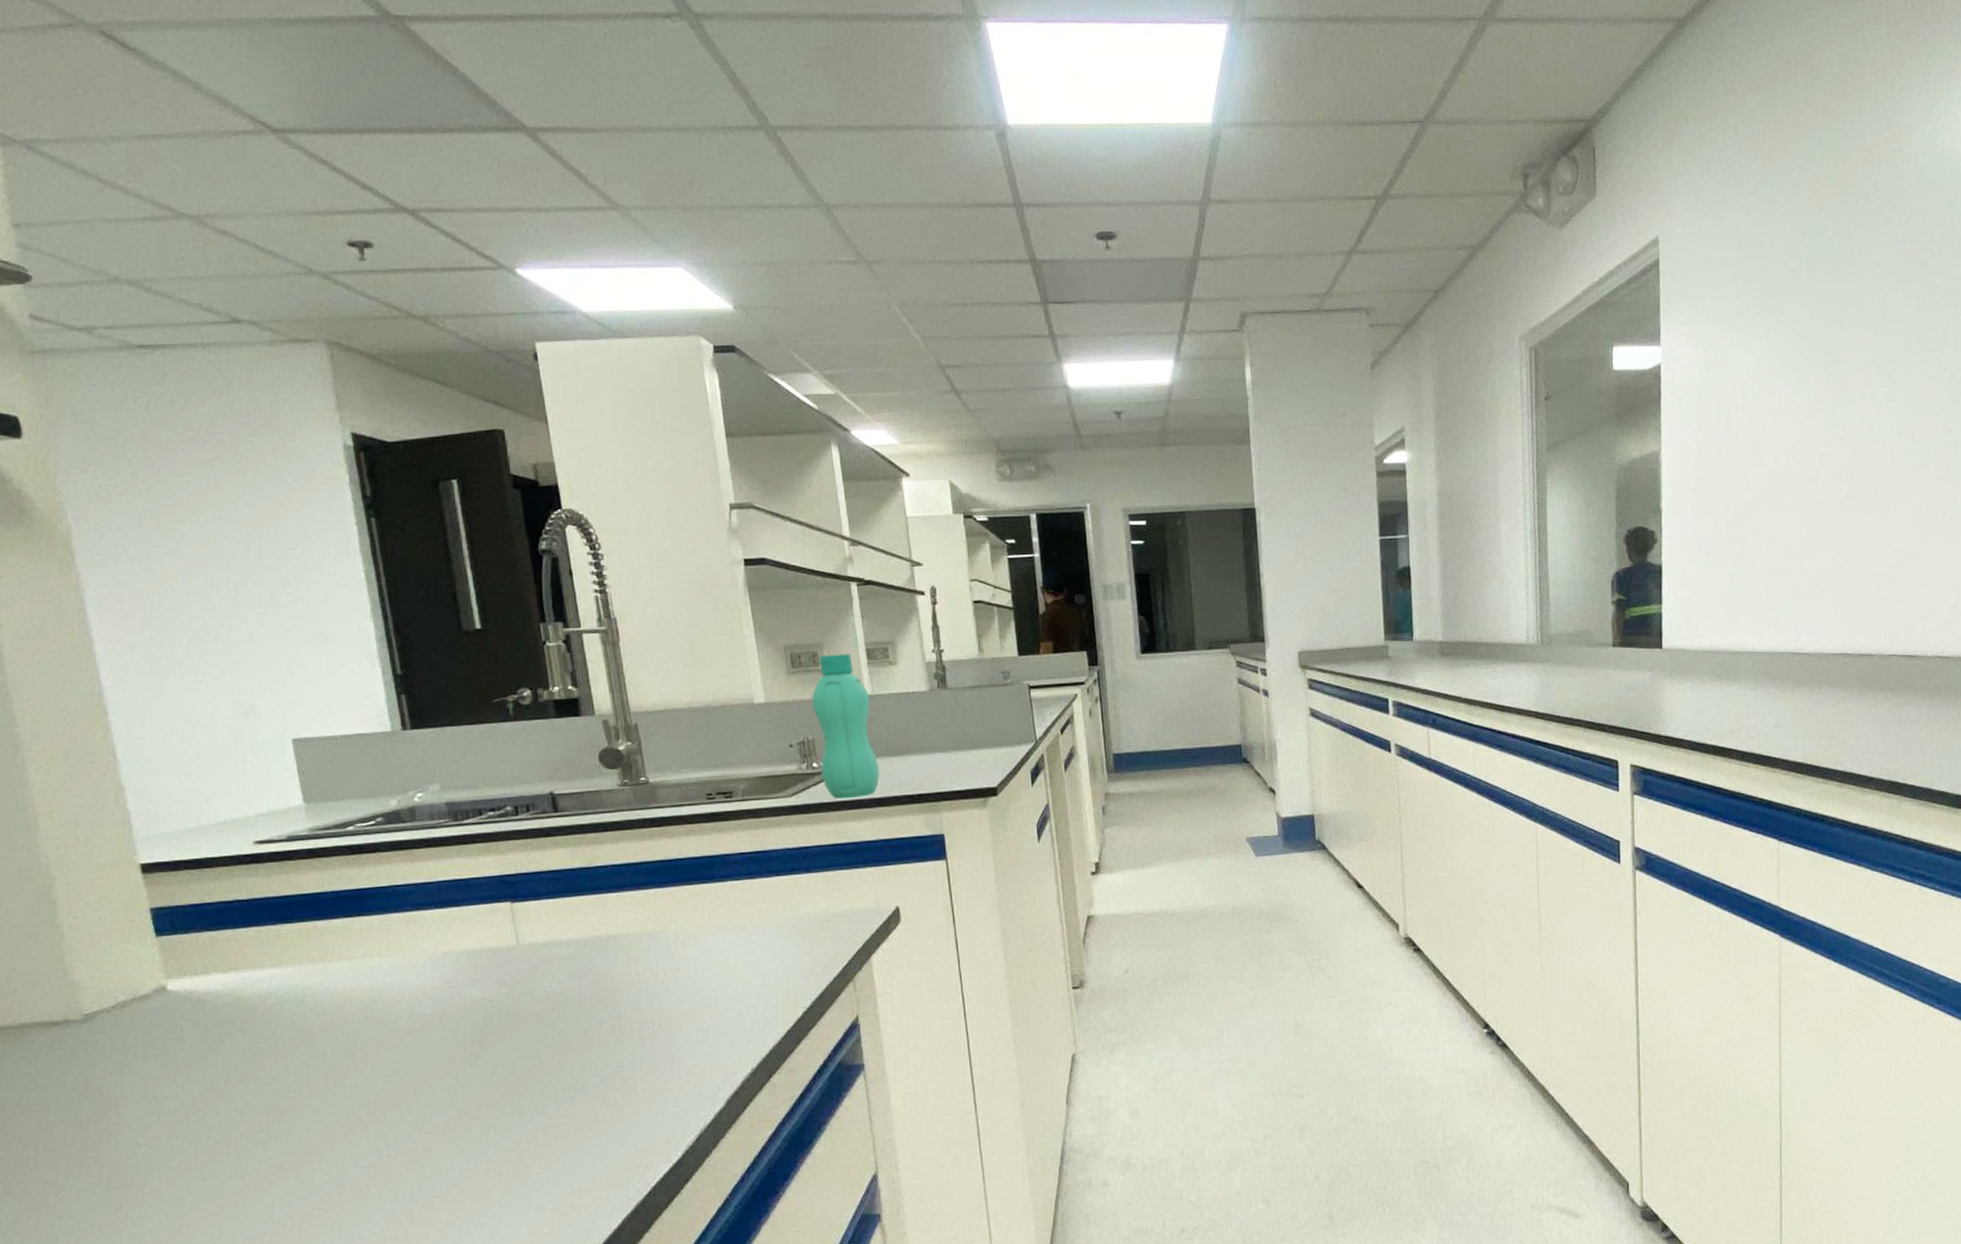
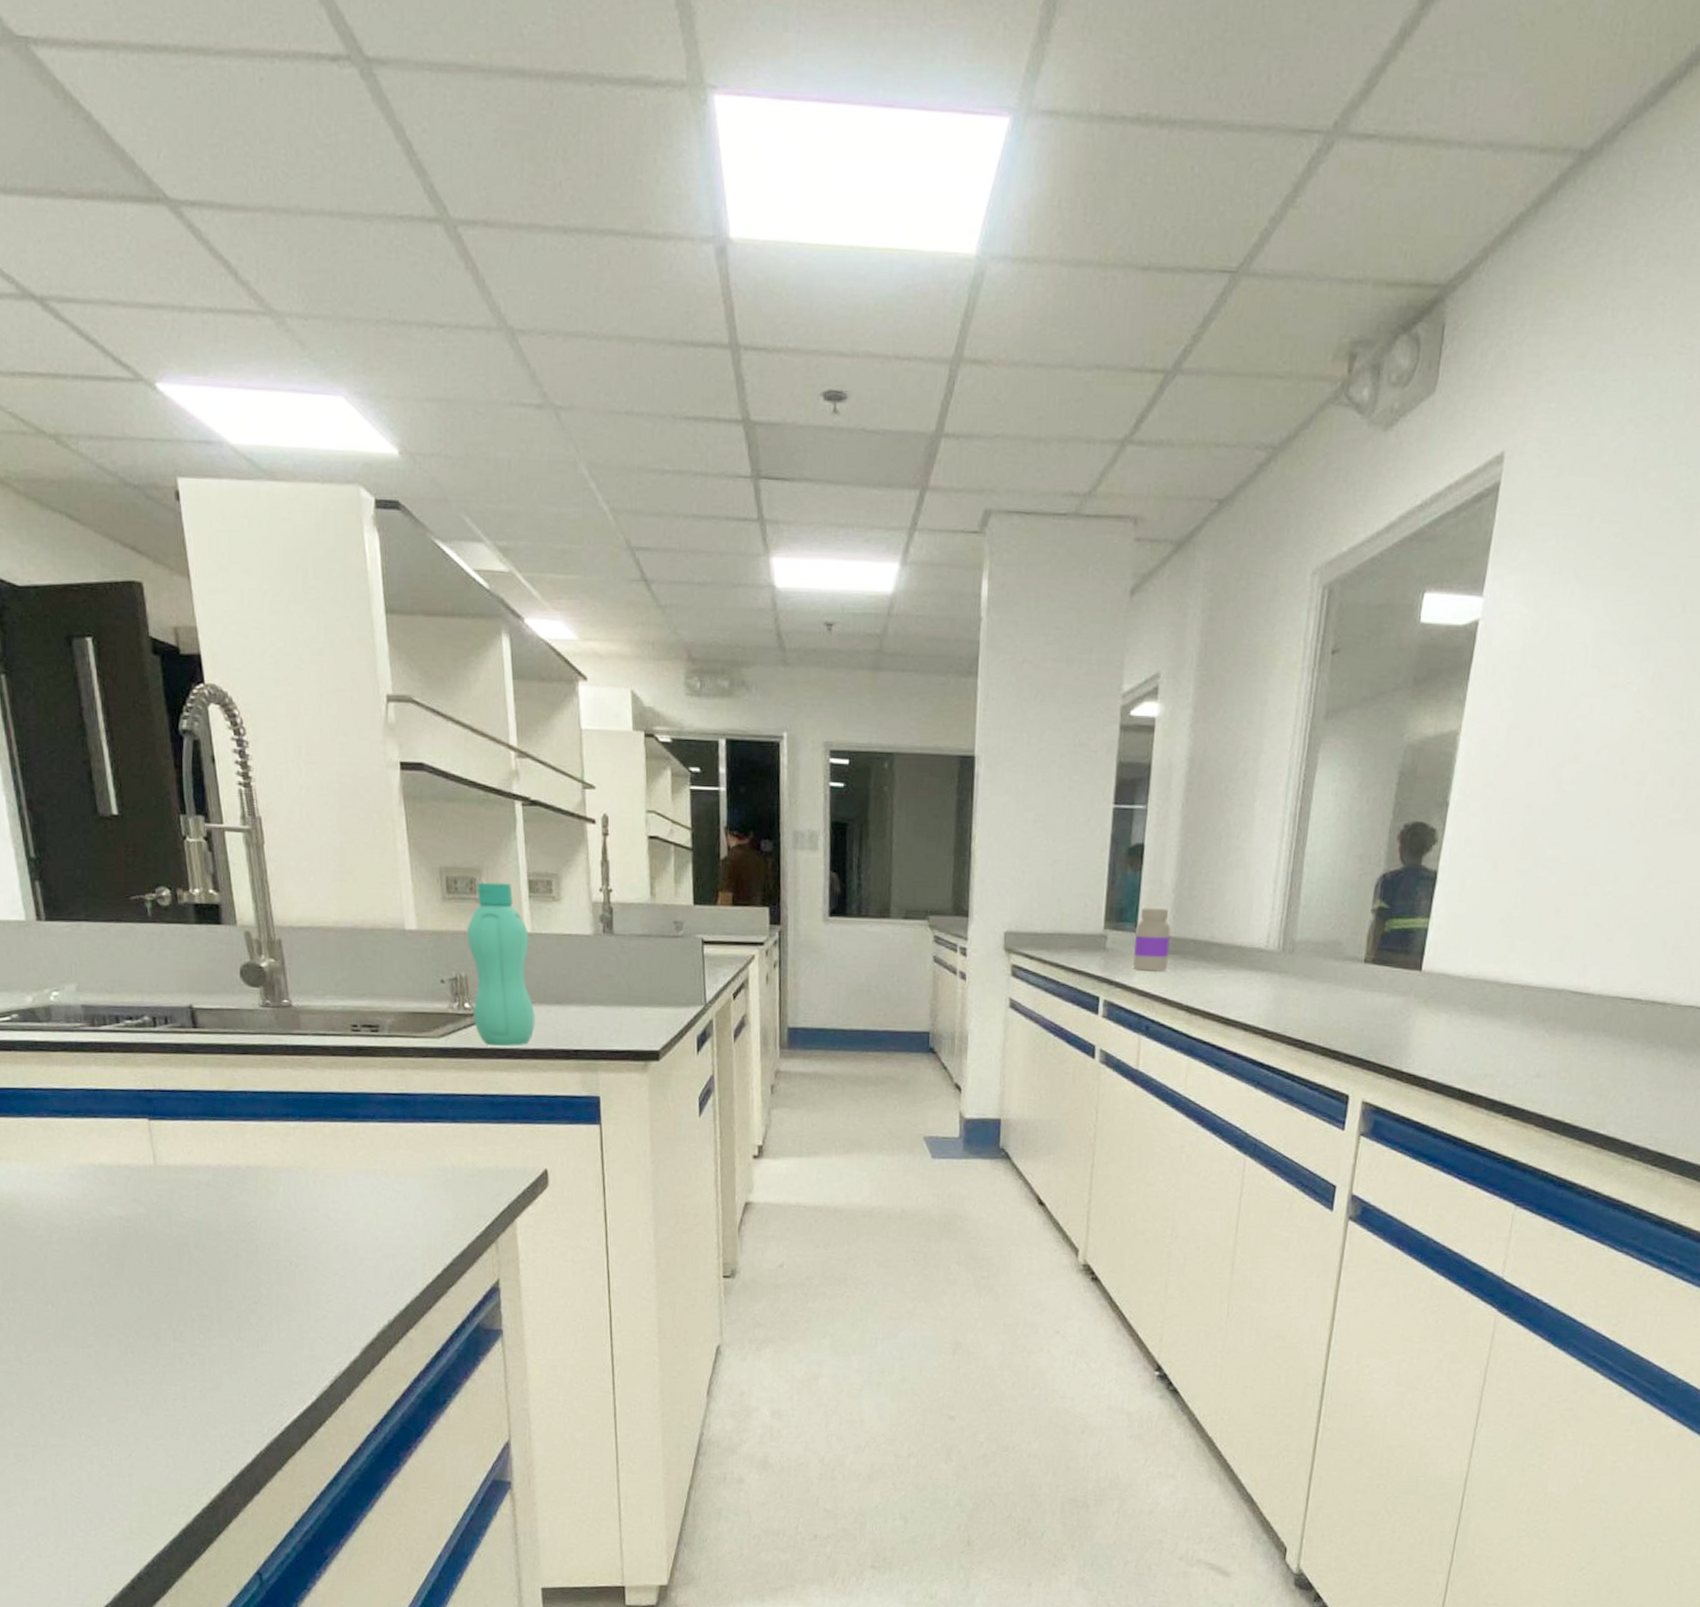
jar: none [1412,619,1445,673] -> present [1133,908,1171,972]

